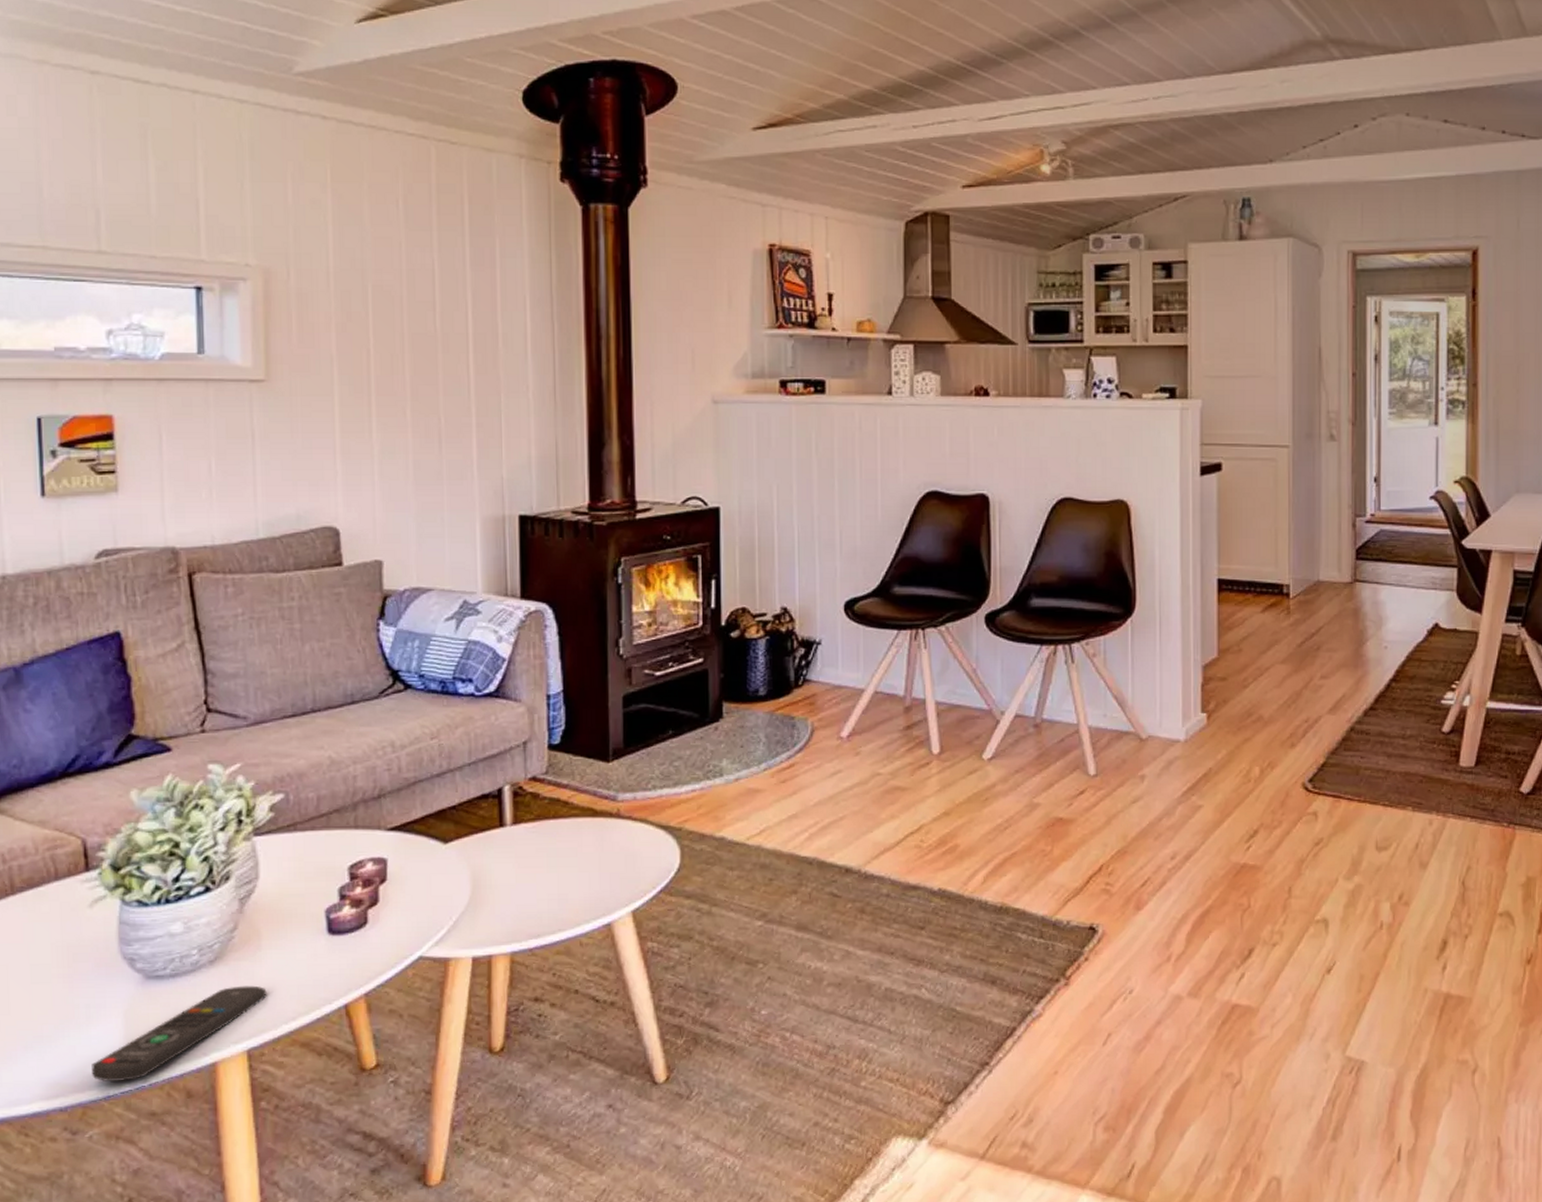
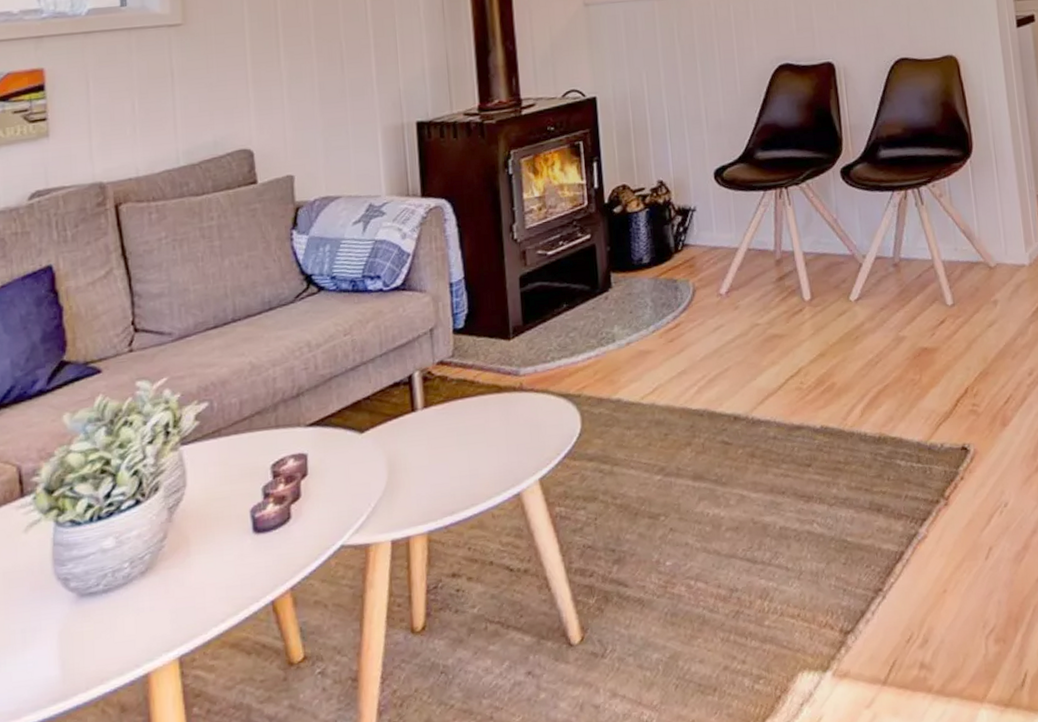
remote control: present [91,985,267,1082] -> none [27,592,197,706]

